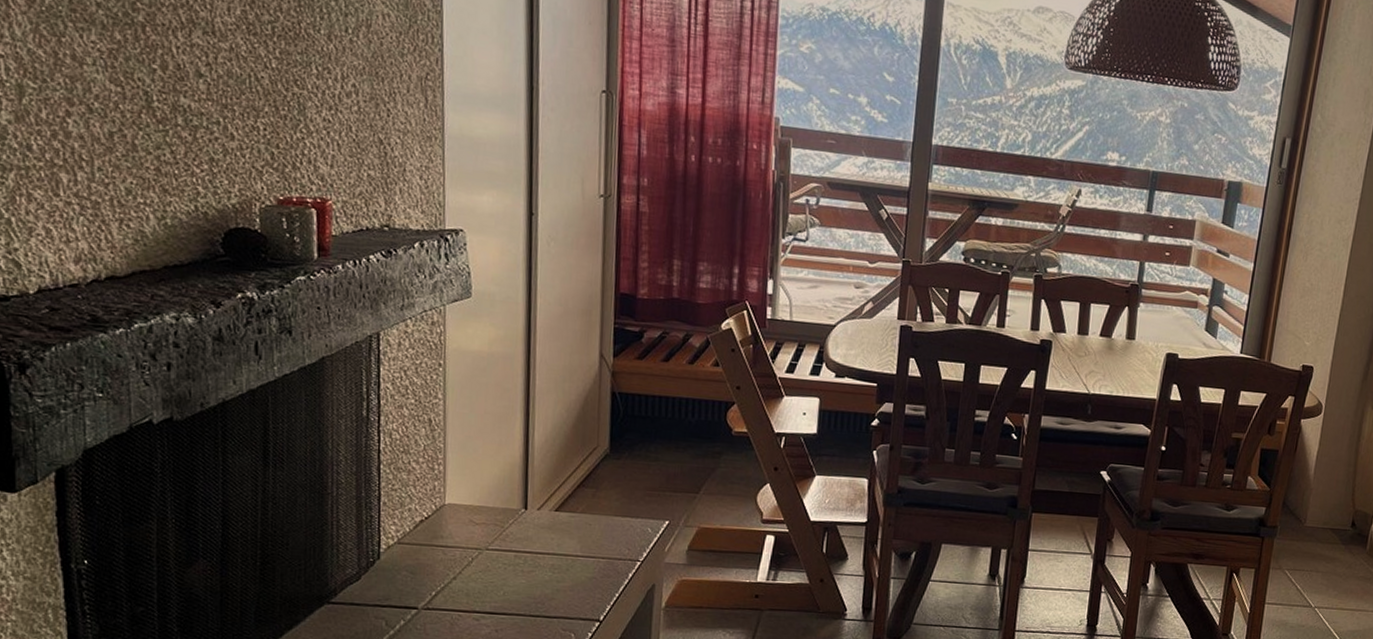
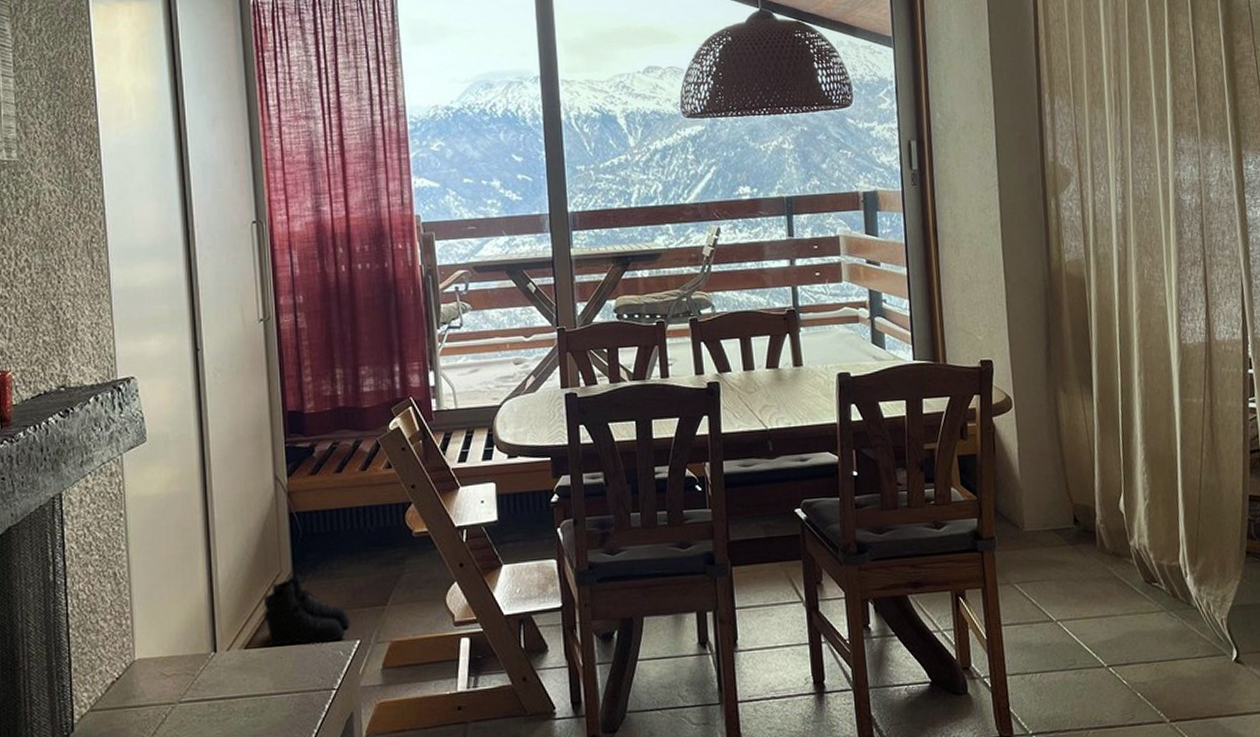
boots: none [575,451,662,521] -> present [262,574,351,647]

